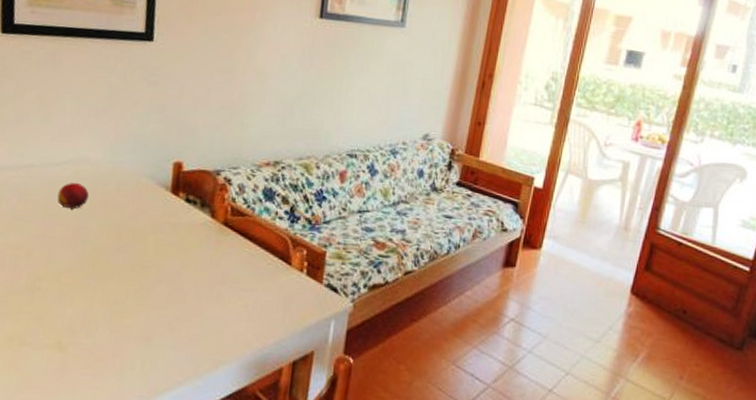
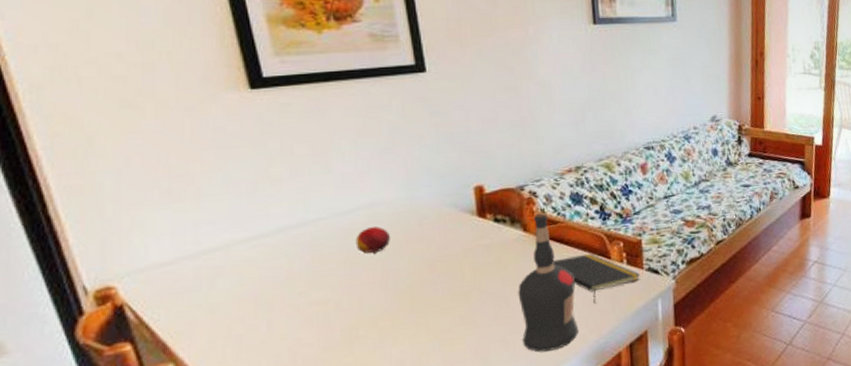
liquor bottle: none [187,202,251,349] -> present [518,213,578,352]
notepad: none [232,253,318,309] -> present [552,253,641,304]

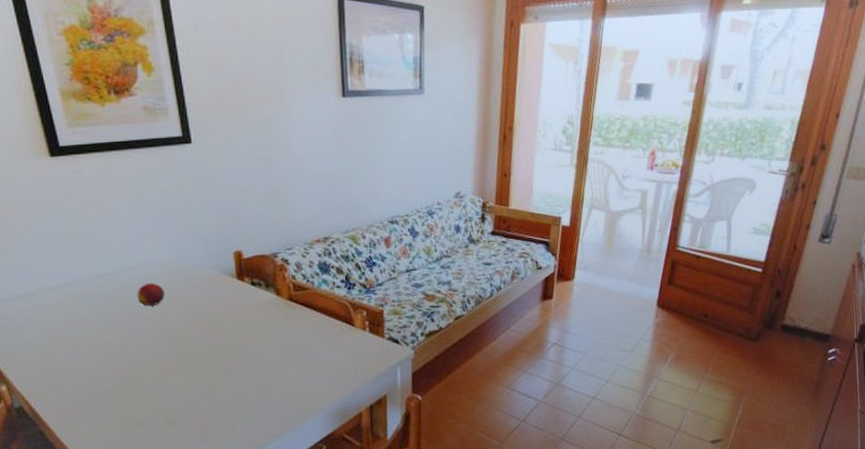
liquor bottle: present [518,213,578,352] -> none [271,279,324,405]
notepad: present [552,253,641,304] -> none [302,319,382,366]

